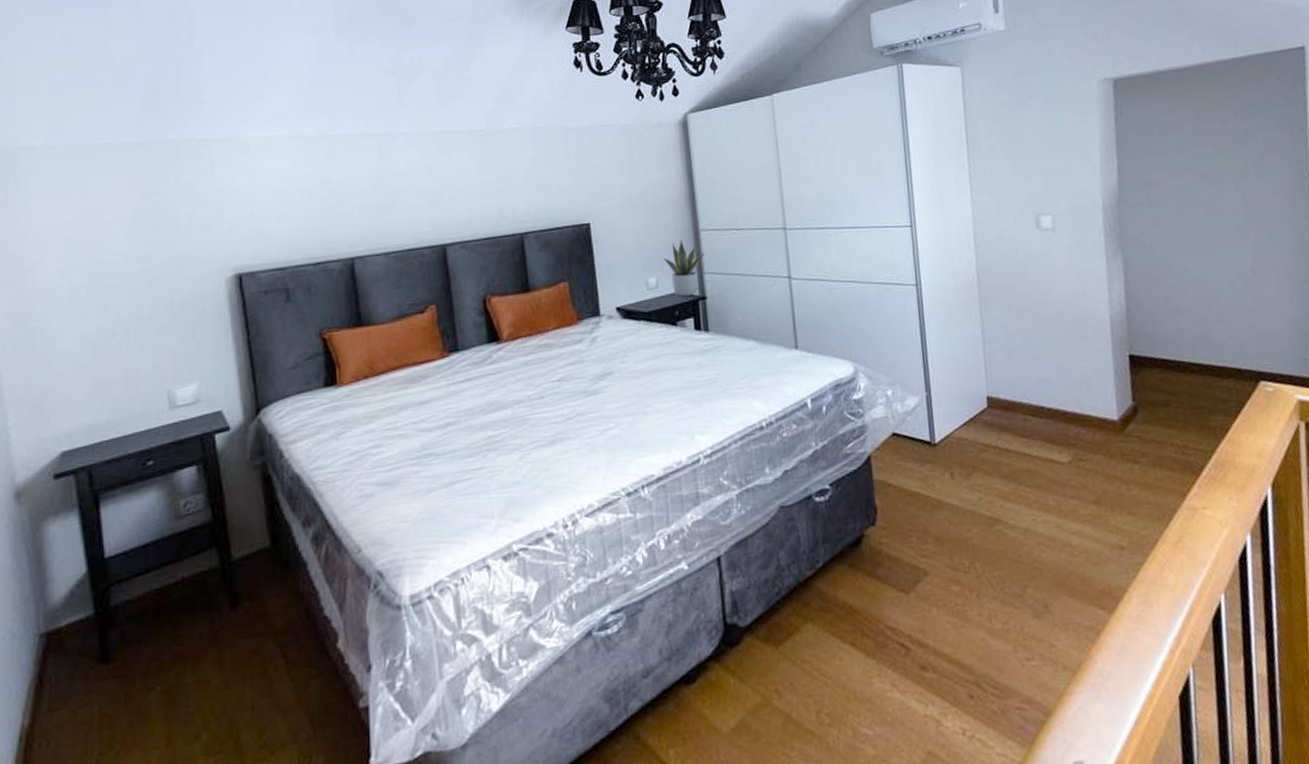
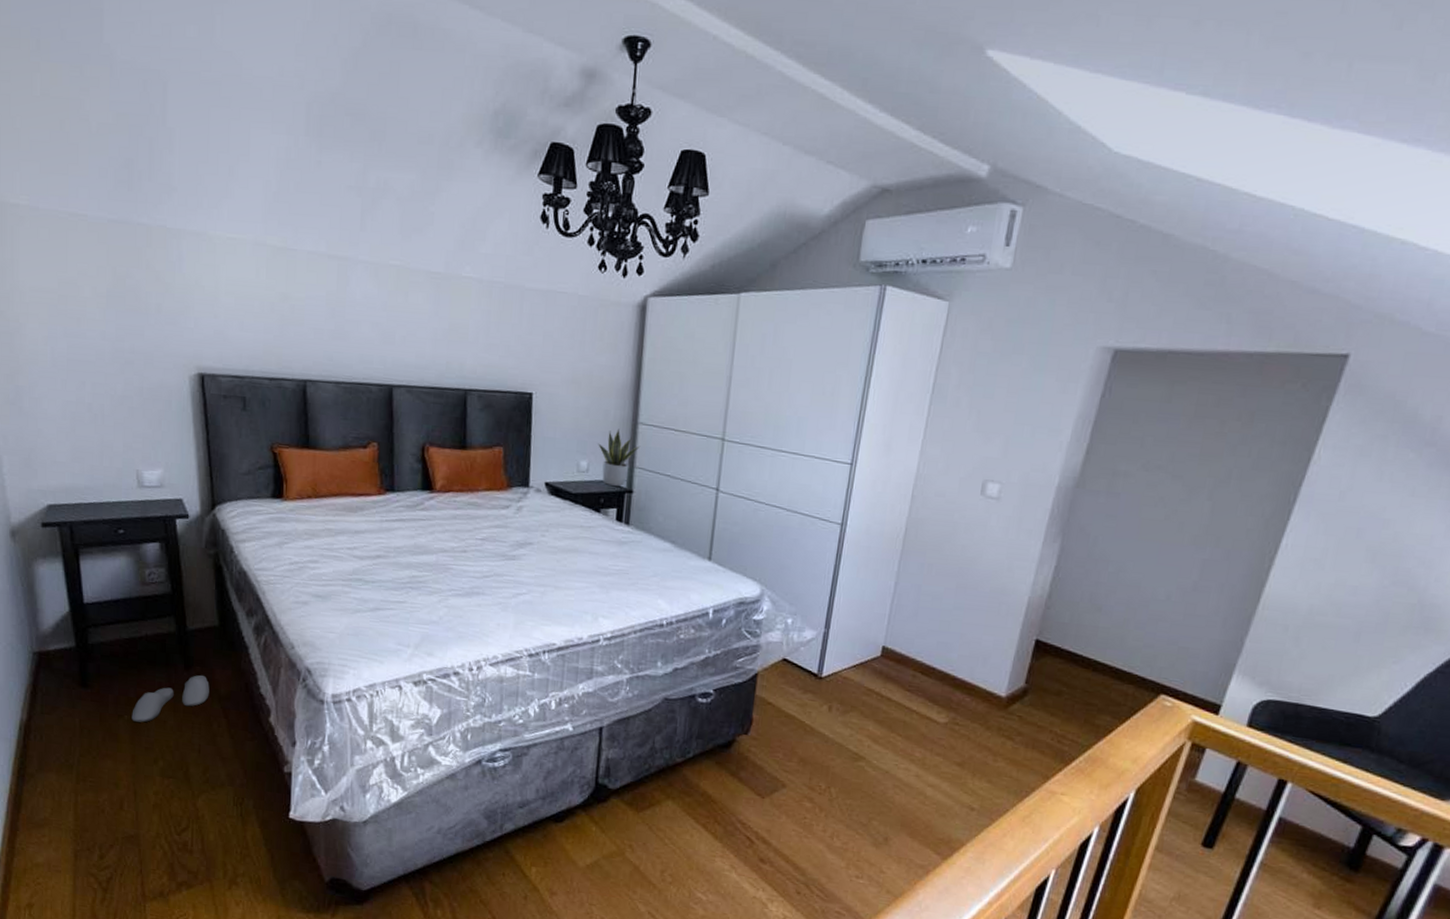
slippers: none [166,611,262,691] -> present [132,675,210,723]

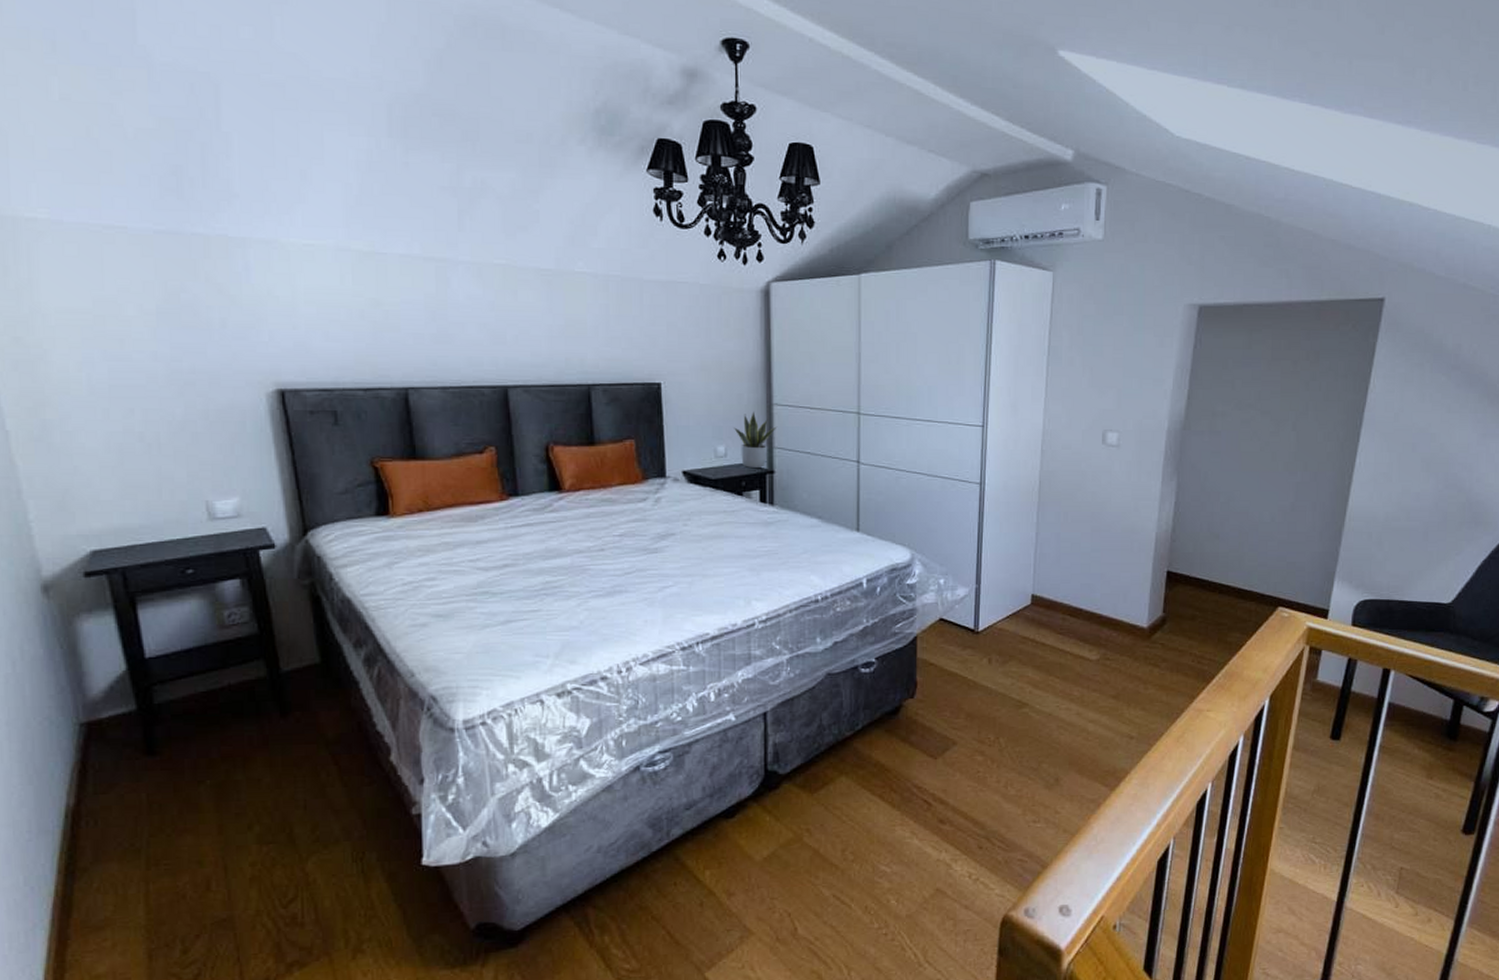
slippers: present [132,675,210,723] -> none [215,721,314,786]

